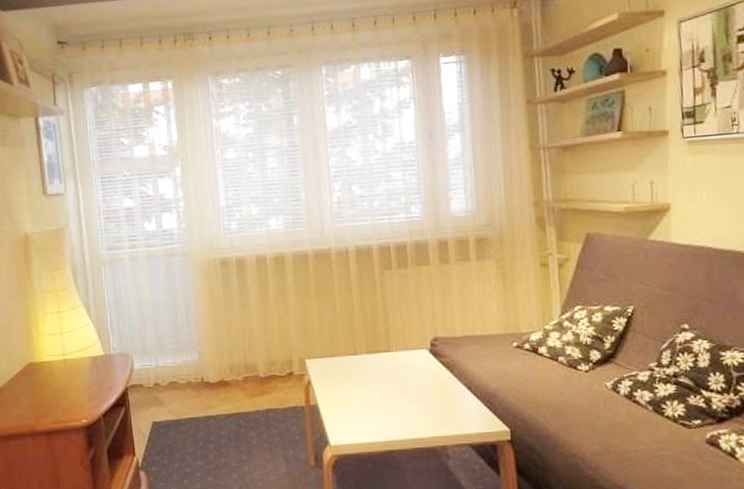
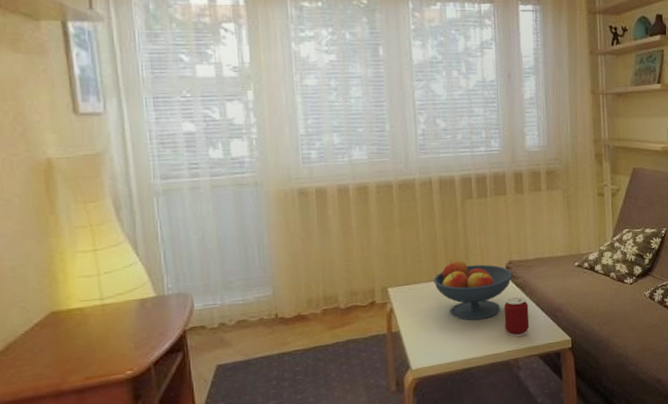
fruit bowl: none [352,333,438,400] -> present [434,260,513,321]
can: none [428,377,459,421] -> present [503,296,530,337]

